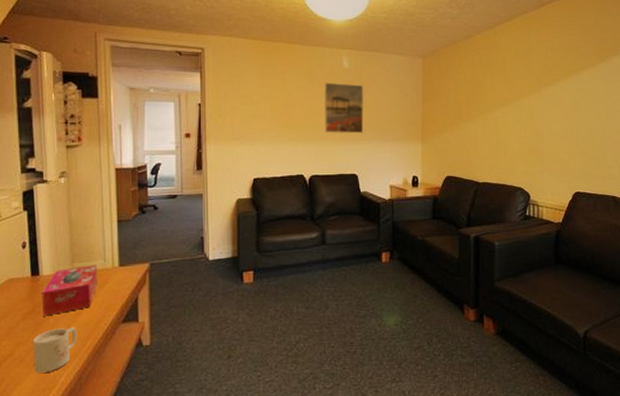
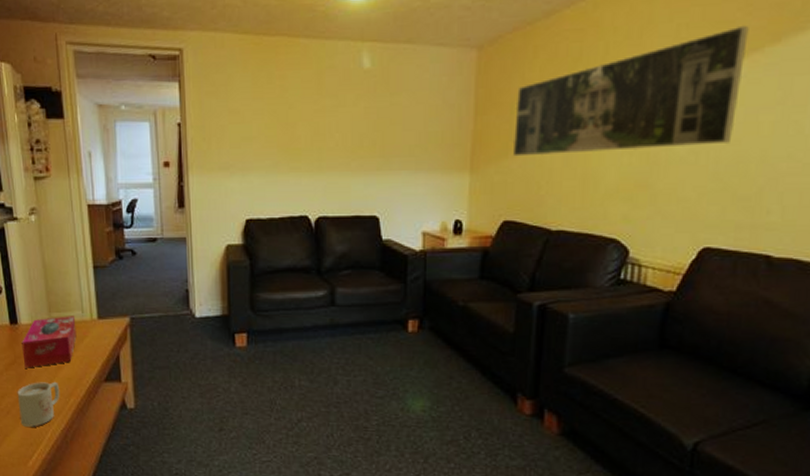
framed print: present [324,82,364,134] -> none [335,90,390,161]
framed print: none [449,50,586,131] -> present [513,25,749,157]

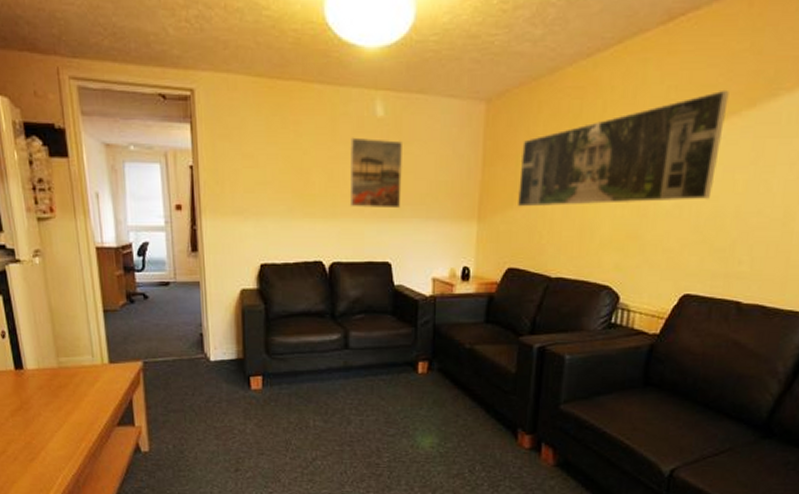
mug: present [17,381,60,427] -> none [24,426,71,473]
tissue box: present [22,316,77,368] -> none [28,360,87,414]
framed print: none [335,90,390,161] -> present [349,137,402,209]

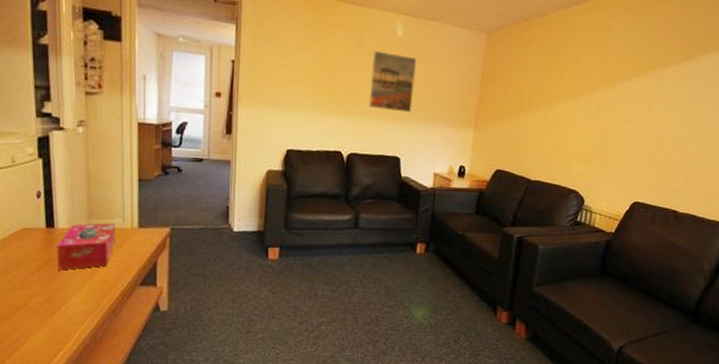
tissue box: none [28,360,87,414] -> present [57,223,116,270]
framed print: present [518,89,729,207] -> none [507,44,673,127]

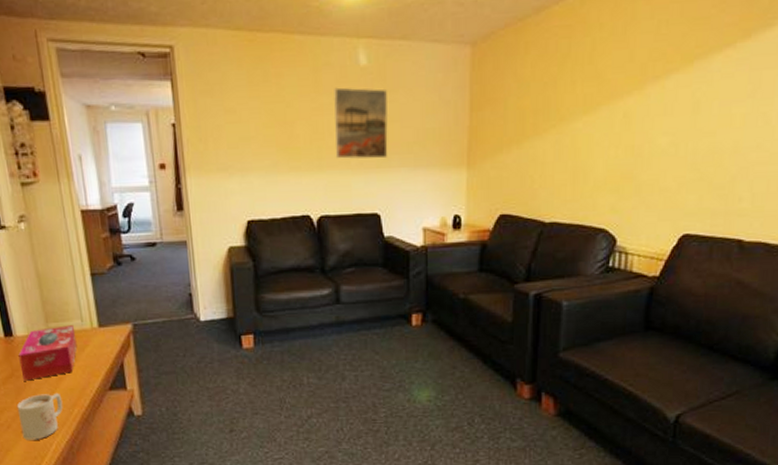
mug: none [47,283,93,326] -> present [16,392,63,440]

